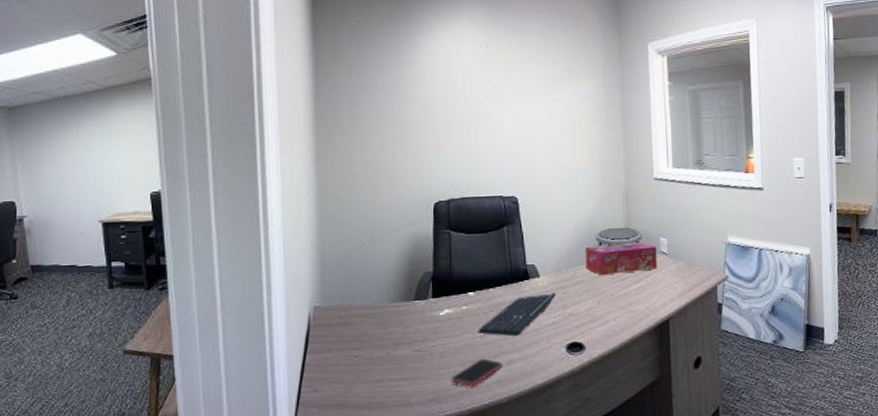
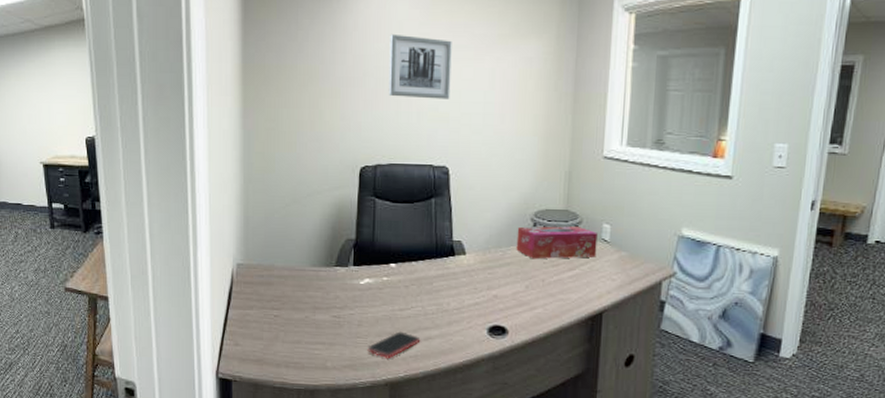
wall art: none [455,80,514,137] -> present [388,33,452,100]
keyboard: present [477,293,556,337] -> none [396,272,482,313]

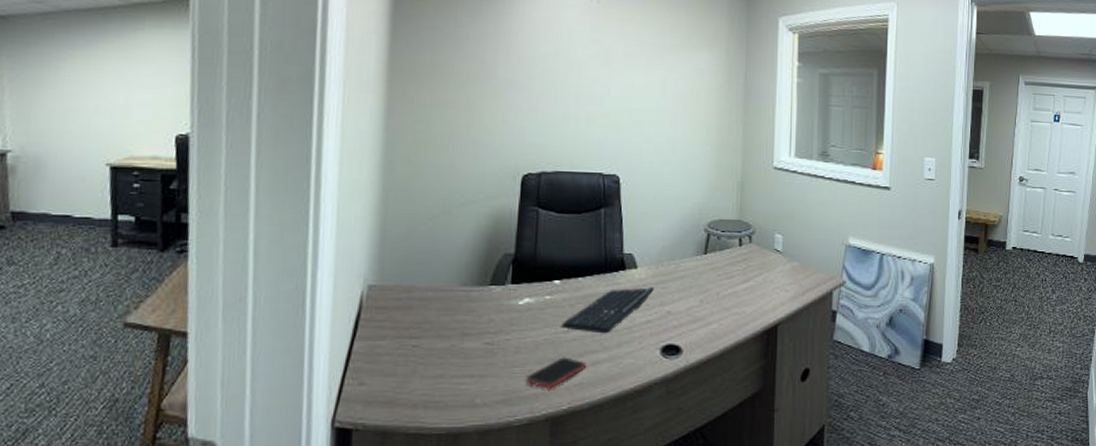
wall art: present [388,33,452,100] -> none [555,37,624,107]
keyboard: none [396,272,482,313] -> present [560,287,655,334]
tissue box: present [516,226,598,260] -> none [690,237,770,272]

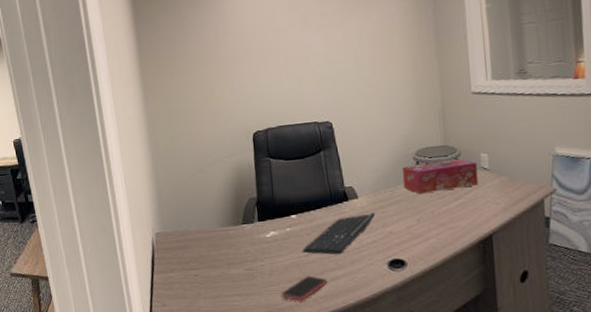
tissue box: none [690,237,770,272] -> present [402,159,479,195]

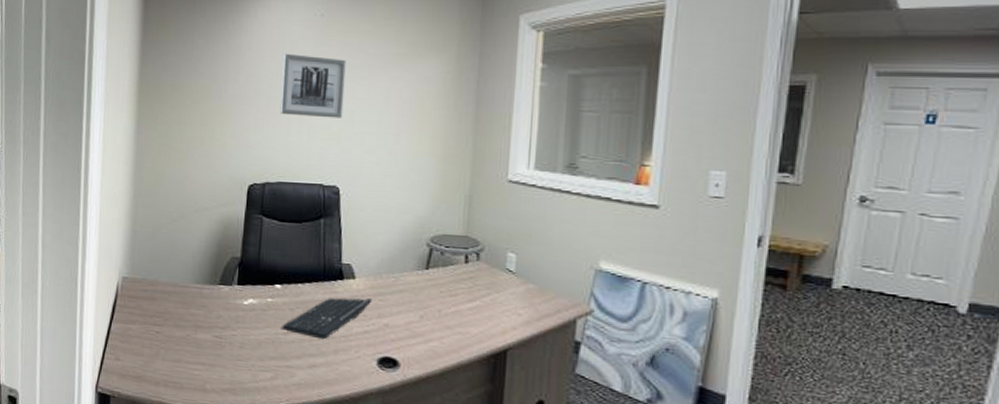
wall art: none [263,9,325,66] -> present [279,53,346,118]
smartphone: present [281,275,328,302] -> none [248,356,305,385]
tissue box: present [402,159,479,195] -> none [410,251,501,289]

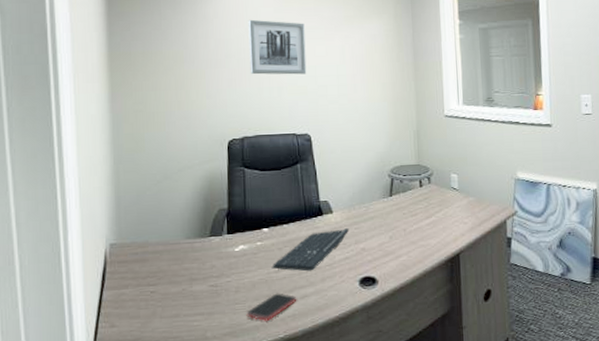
smartphone: none [248,356,305,385] -> present [246,293,297,321]

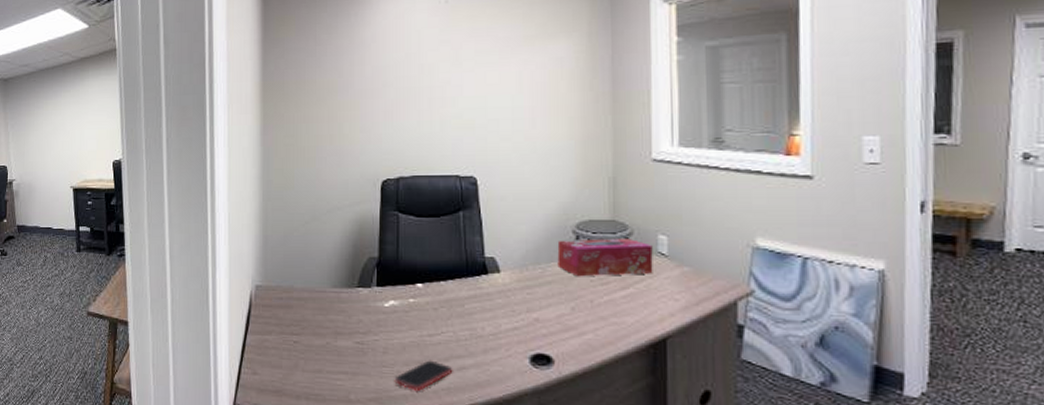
wall art: present [248,19,307,75] -> none [409,42,475,107]
keyboard: present [271,228,349,272] -> none [425,292,520,339]
tissue box: none [377,178,448,212] -> present [557,239,653,277]

